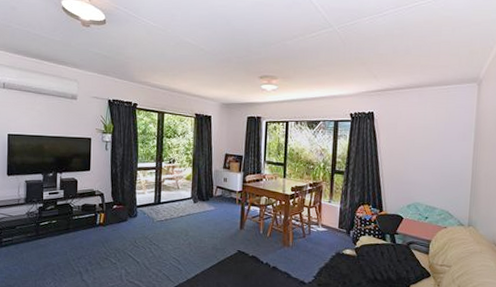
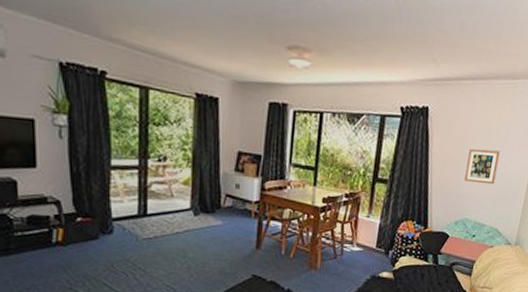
picture frame: none [412,143,442,173] -> present [464,148,500,185]

